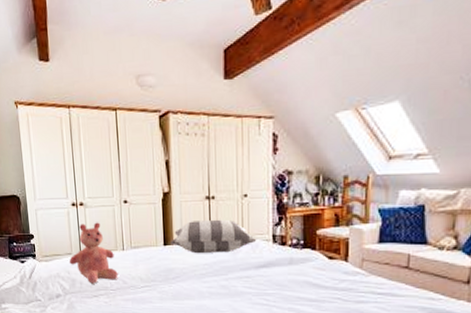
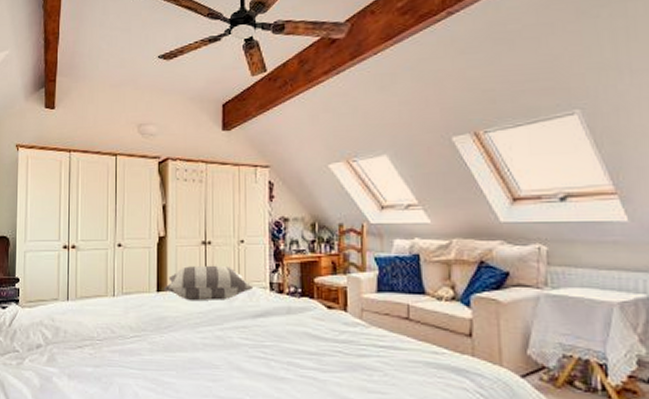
teddy bear: present [68,222,118,284] -> none [54,266,106,333]

